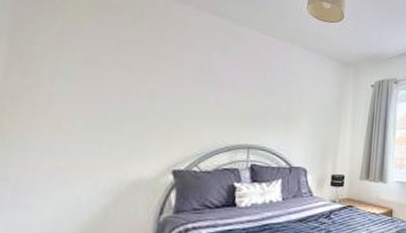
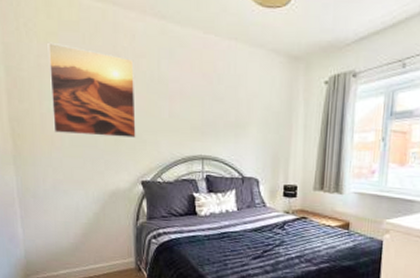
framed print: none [63,20,182,124] -> present [47,42,136,138]

